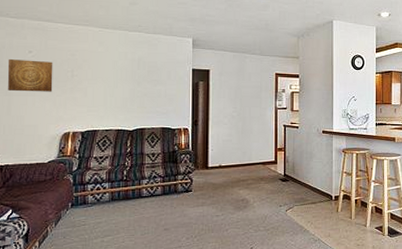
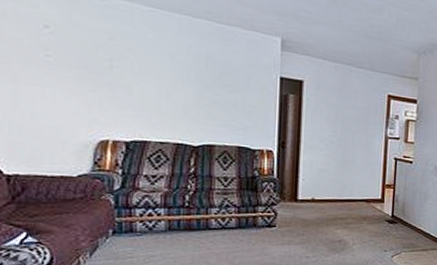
wall art: present [7,58,53,92] -> none [11,31,82,85]

